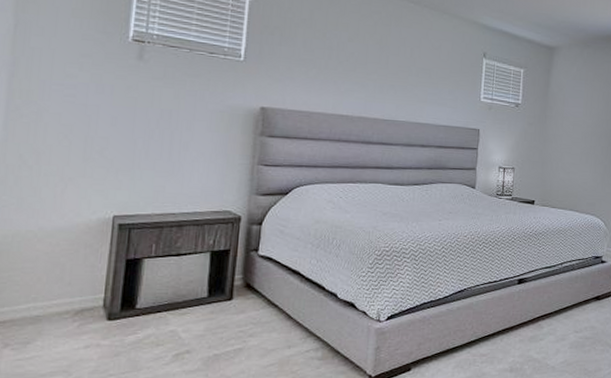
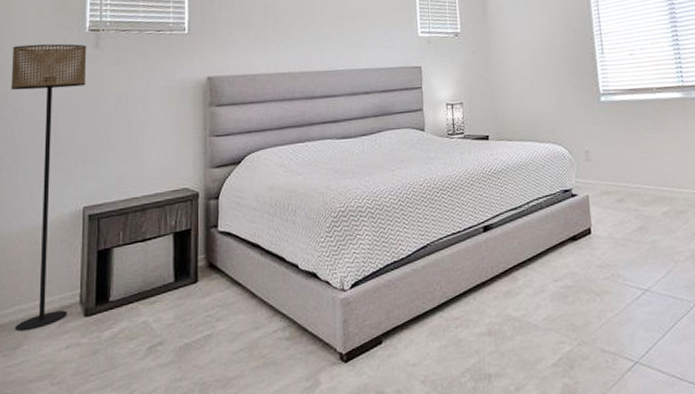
floor lamp: none [27,42,129,328] -> present [10,43,87,332]

